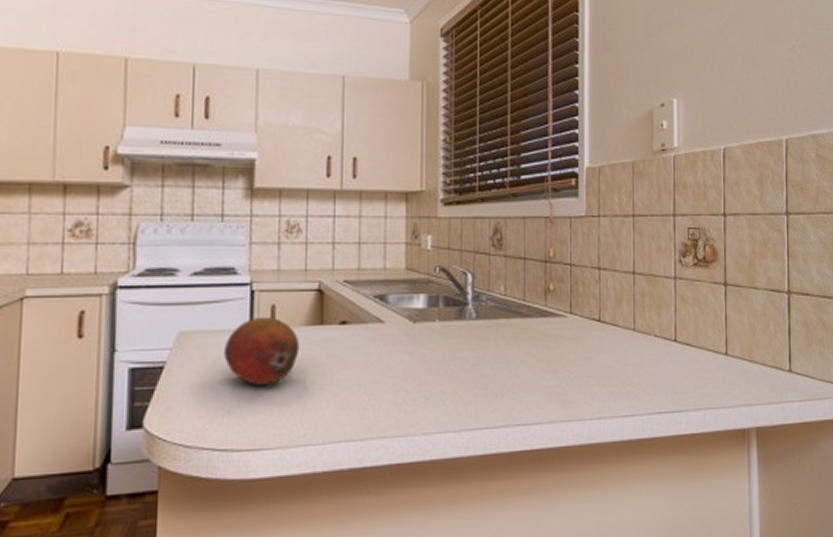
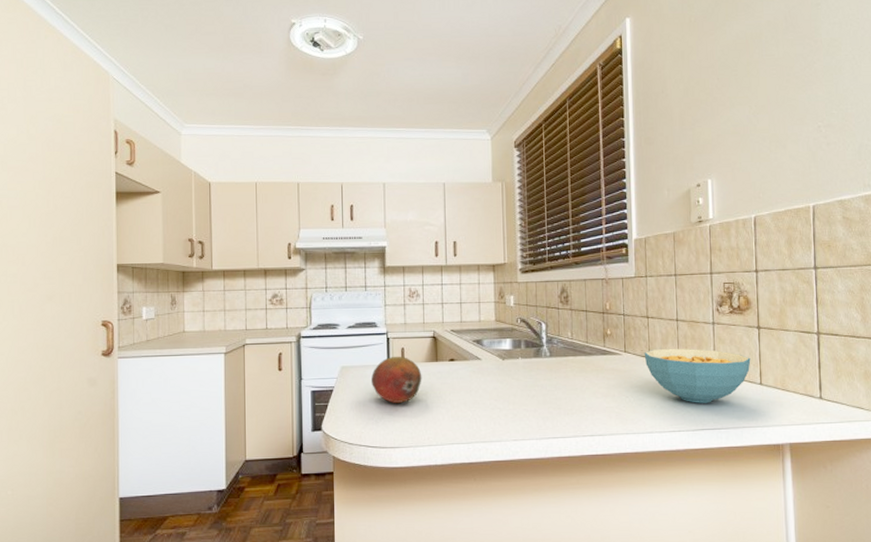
cereal bowl: none [593,309,716,380] -> present [644,348,751,403]

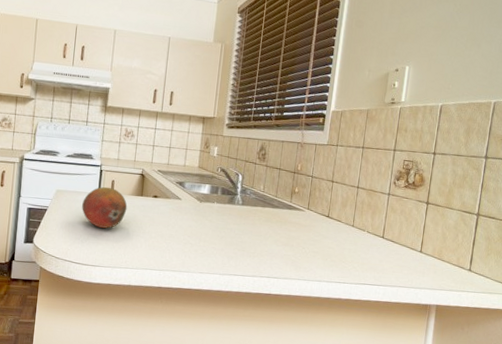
cereal bowl: present [644,348,751,403] -> none [324,210,416,263]

